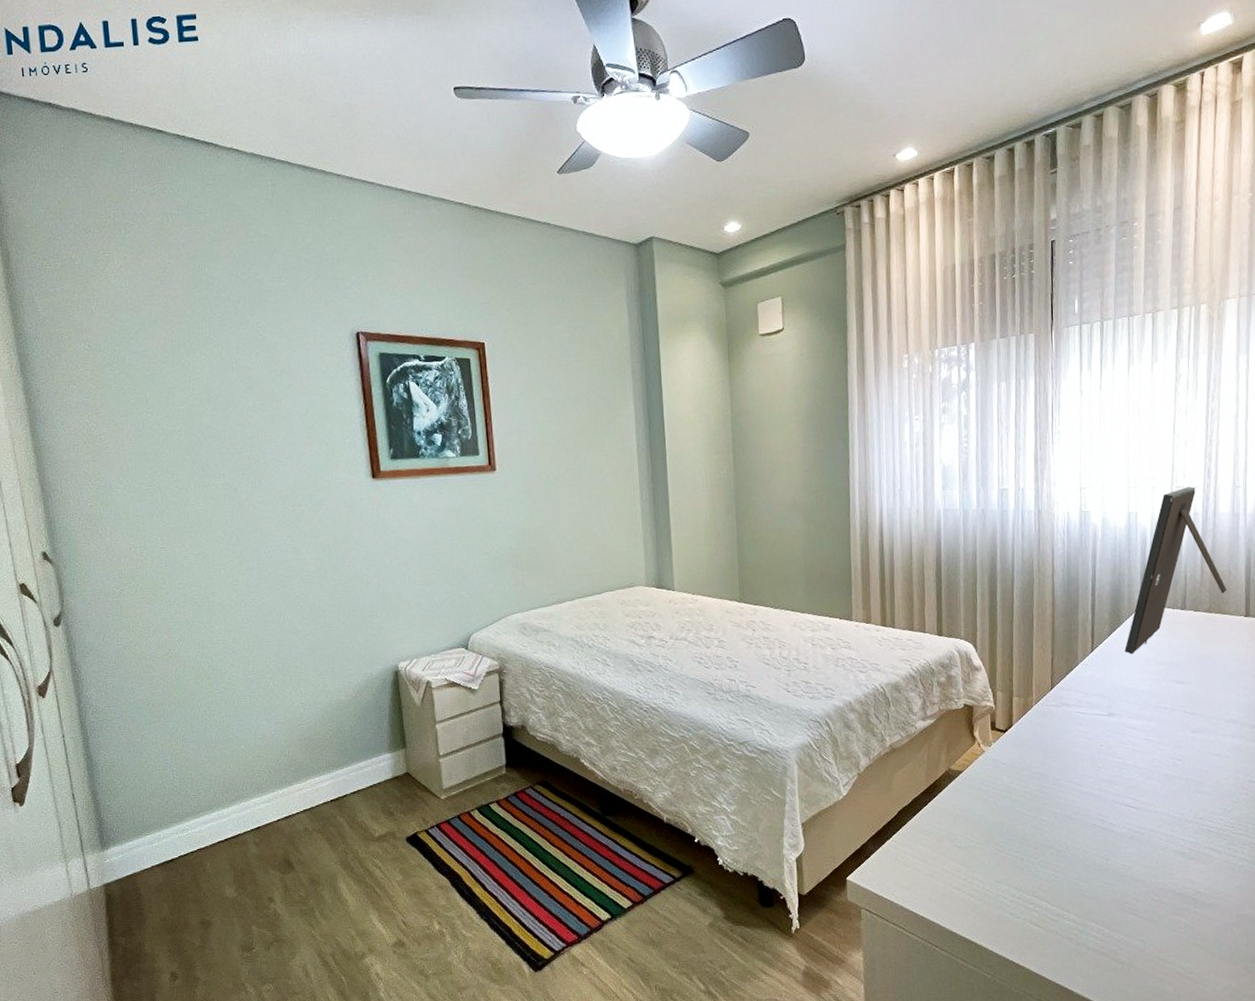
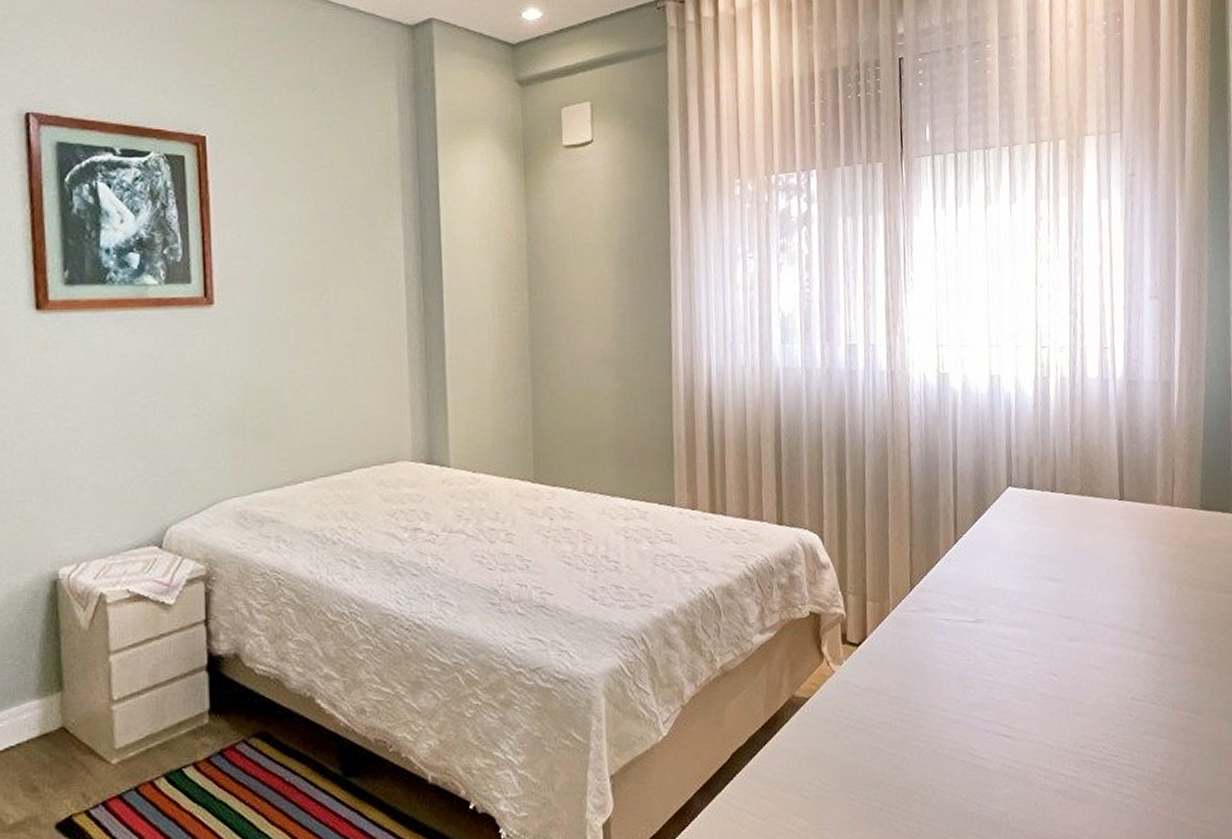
picture frame: present [1125,487,1227,655] -> none [991,347,1100,547]

